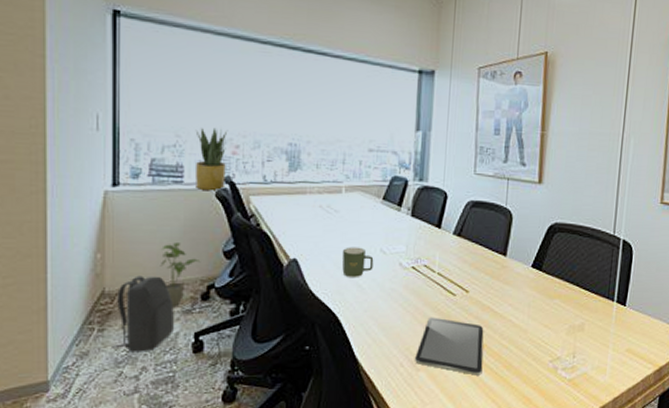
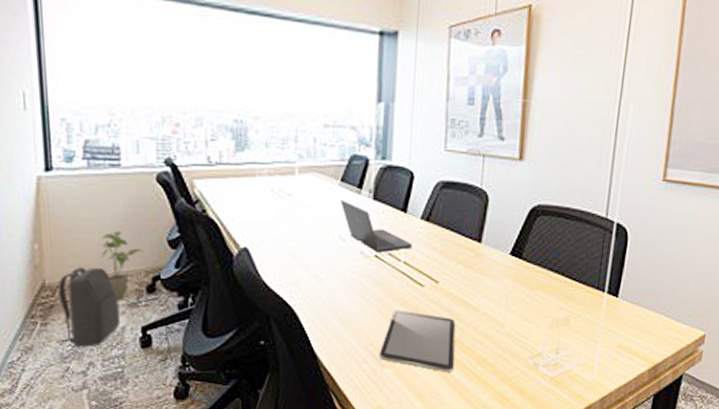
planter: present [195,127,228,191] -> none [130,104,167,175]
mug: present [342,247,374,278] -> none [296,234,332,268]
laptop: none [382,216,446,264] -> present [340,199,412,252]

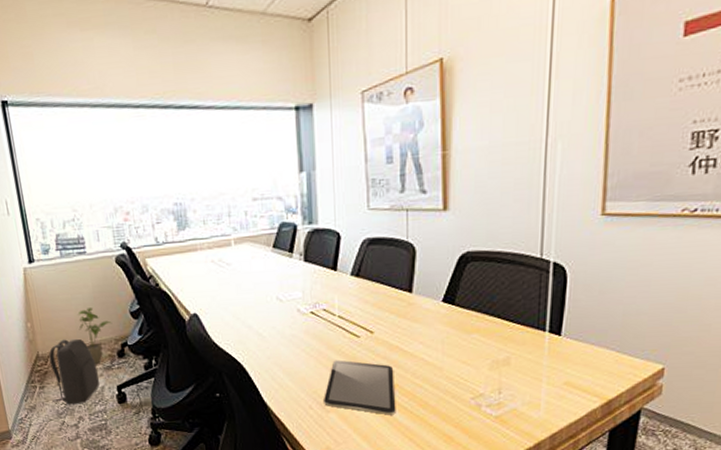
laptop: present [340,199,412,252] -> none [274,264,345,309]

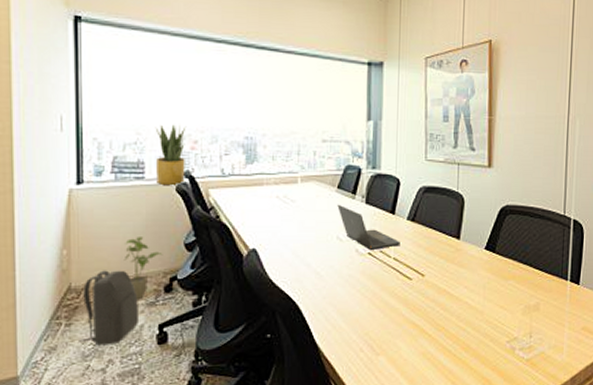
planter: none [88,198,122,258] -> present [155,124,187,186]
laptop: none [274,264,345,309] -> present [337,204,400,250]
tablet: present [324,359,396,415] -> none [375,301,441,358]

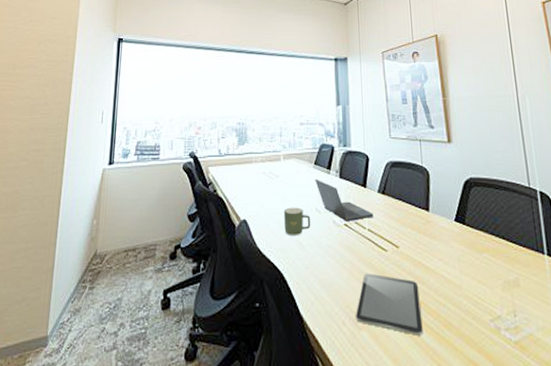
backpack: present [79,270,138,346] -> none [98,238,148,309]
house plant: present [123,237,163,299] -> none [139,209,170,265]
planter: present [155,124,187,186] -> none [168,115,193,165]
mug: none [299,235,331,266] -> present [283,207,311,236]
tablet: none [375,301,441,358] -> present [356,273,423,336]

